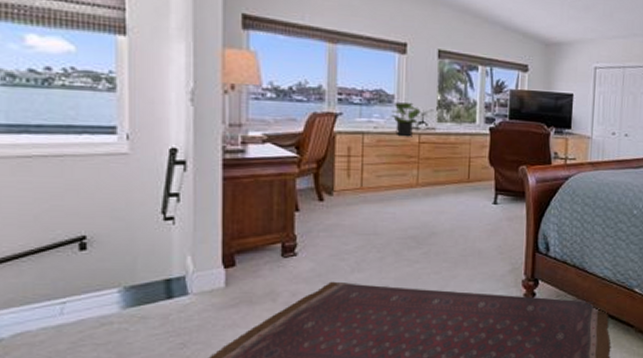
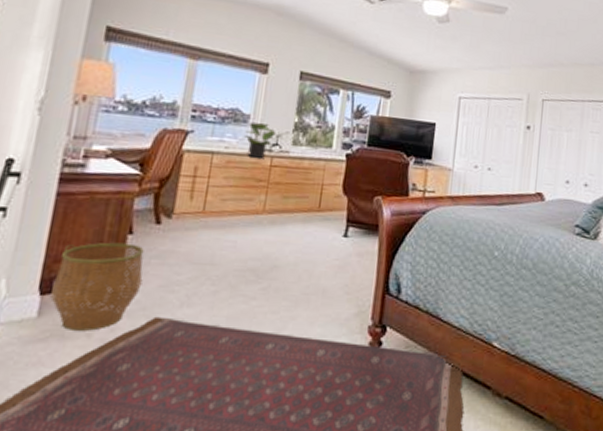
basket: none [234,219,315,297] -> present [51,242,144,331]

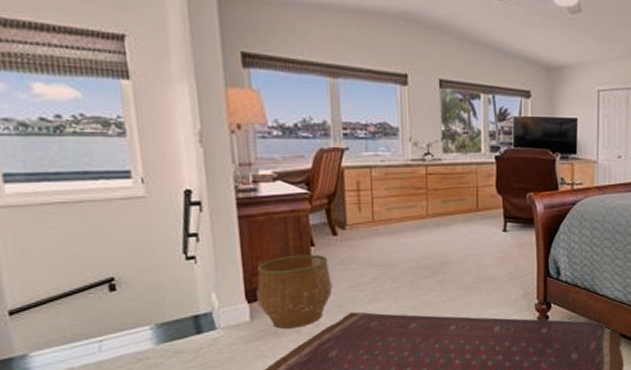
potted plant: present [244,122,276,159] -> none [397,133,426,169]

